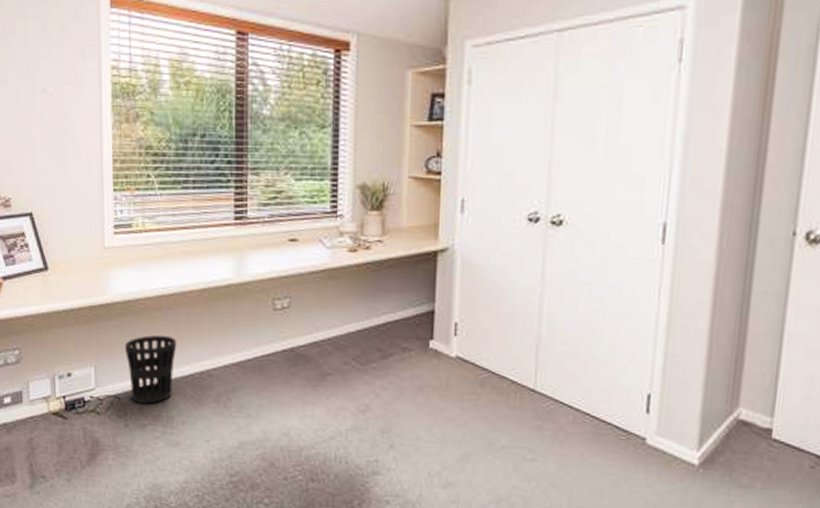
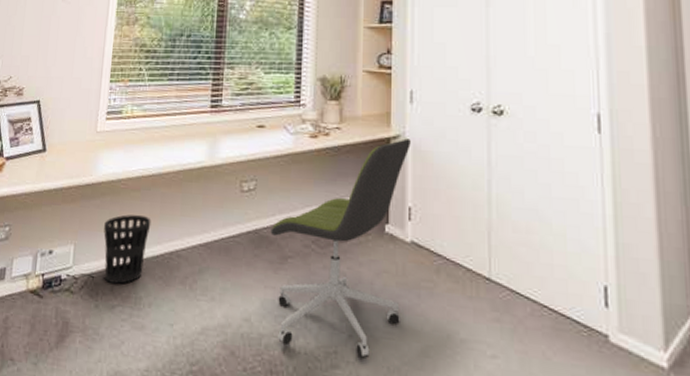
office chair: none [307,251,460,466] -> present [270,138,411,359]

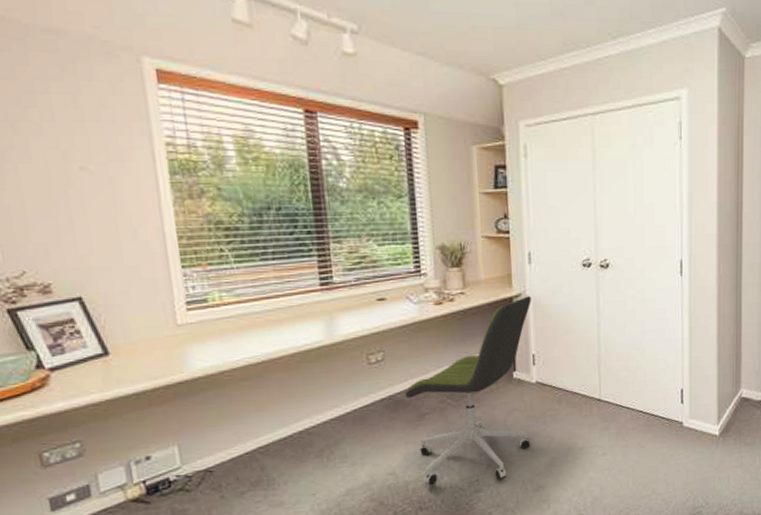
wastebasket: present [104,214,151,284] -> none [212,403,272,473]

